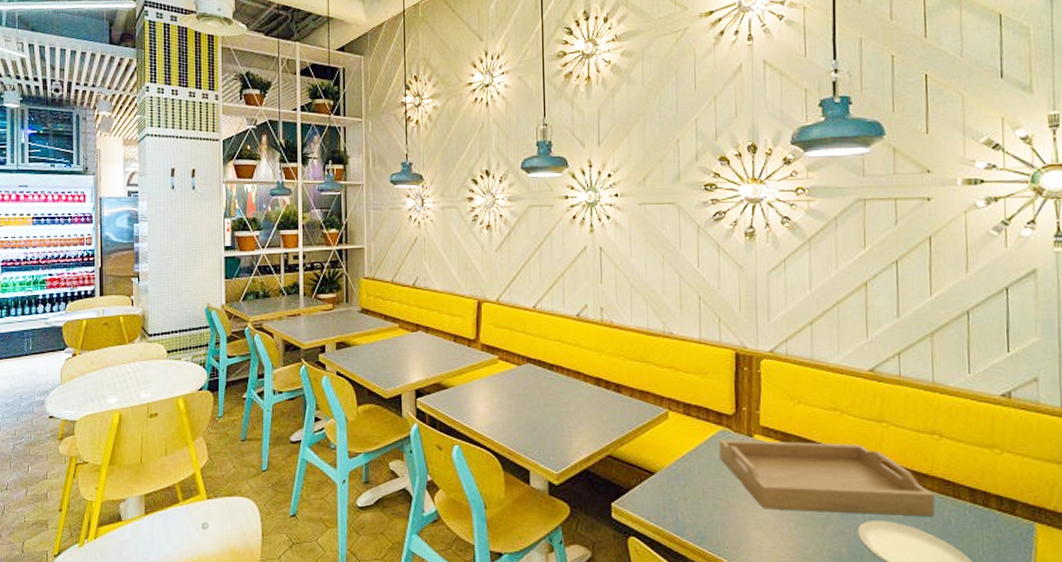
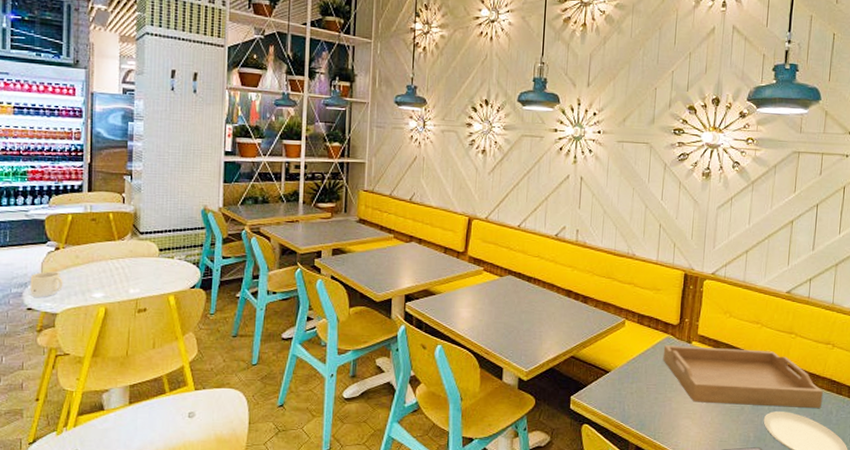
mug: none [51,378,80,406] -> present [29,271,63,298]

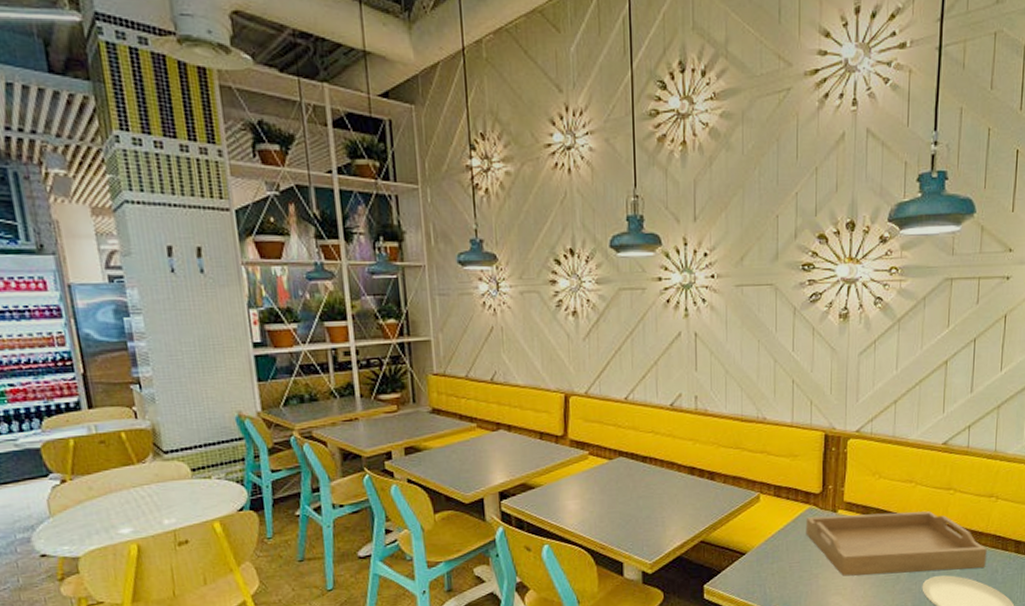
mug: present [29,271,63,298] -> none [36,509,80,542]

